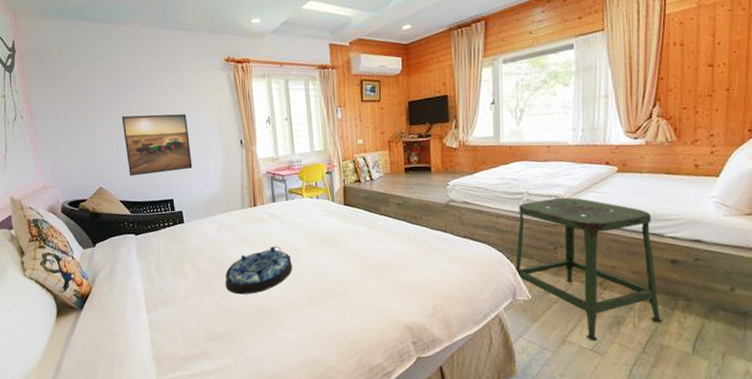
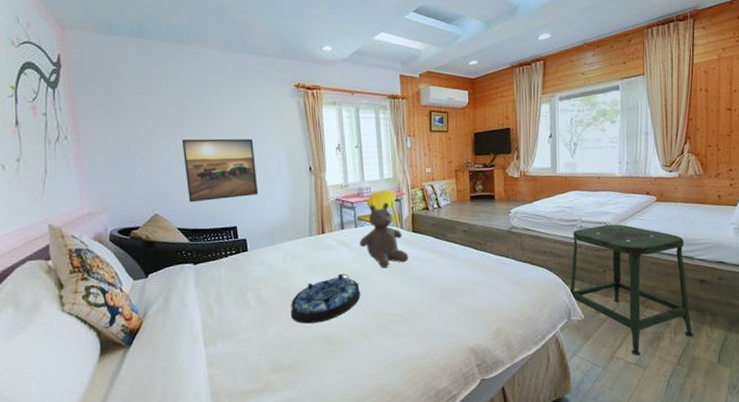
teddy bear: none [291,174,341,242] -> present [360,202,409,269]

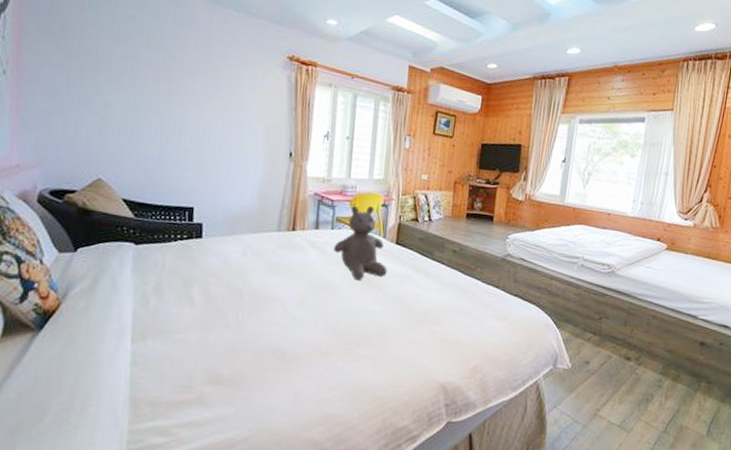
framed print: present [181,138,259,203] -> none [141,97,230,175]
serving tray: present [290,273,361,324] -> none [240,279,326,333]
stool: present [569,224,694,356] -> none [559,267,689,417]

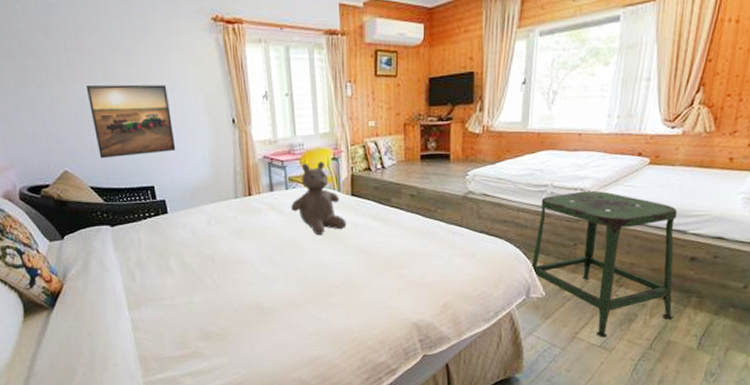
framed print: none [141,97,230,175] -> present [85,84,176,159]
stool: none [559,267,689,417] -> present [531,190,677,338]

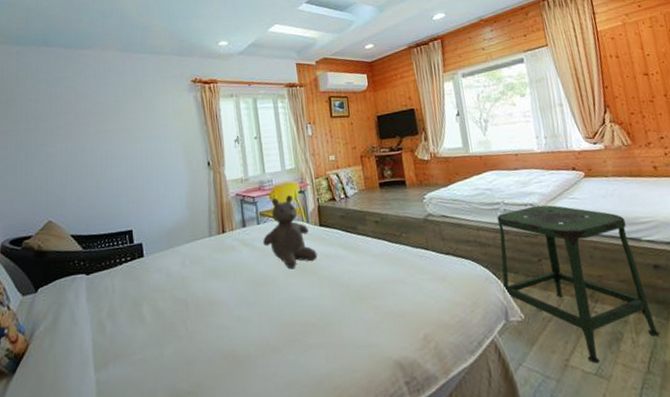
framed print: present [85,84,176,159] -> none [79,136,155,207]

